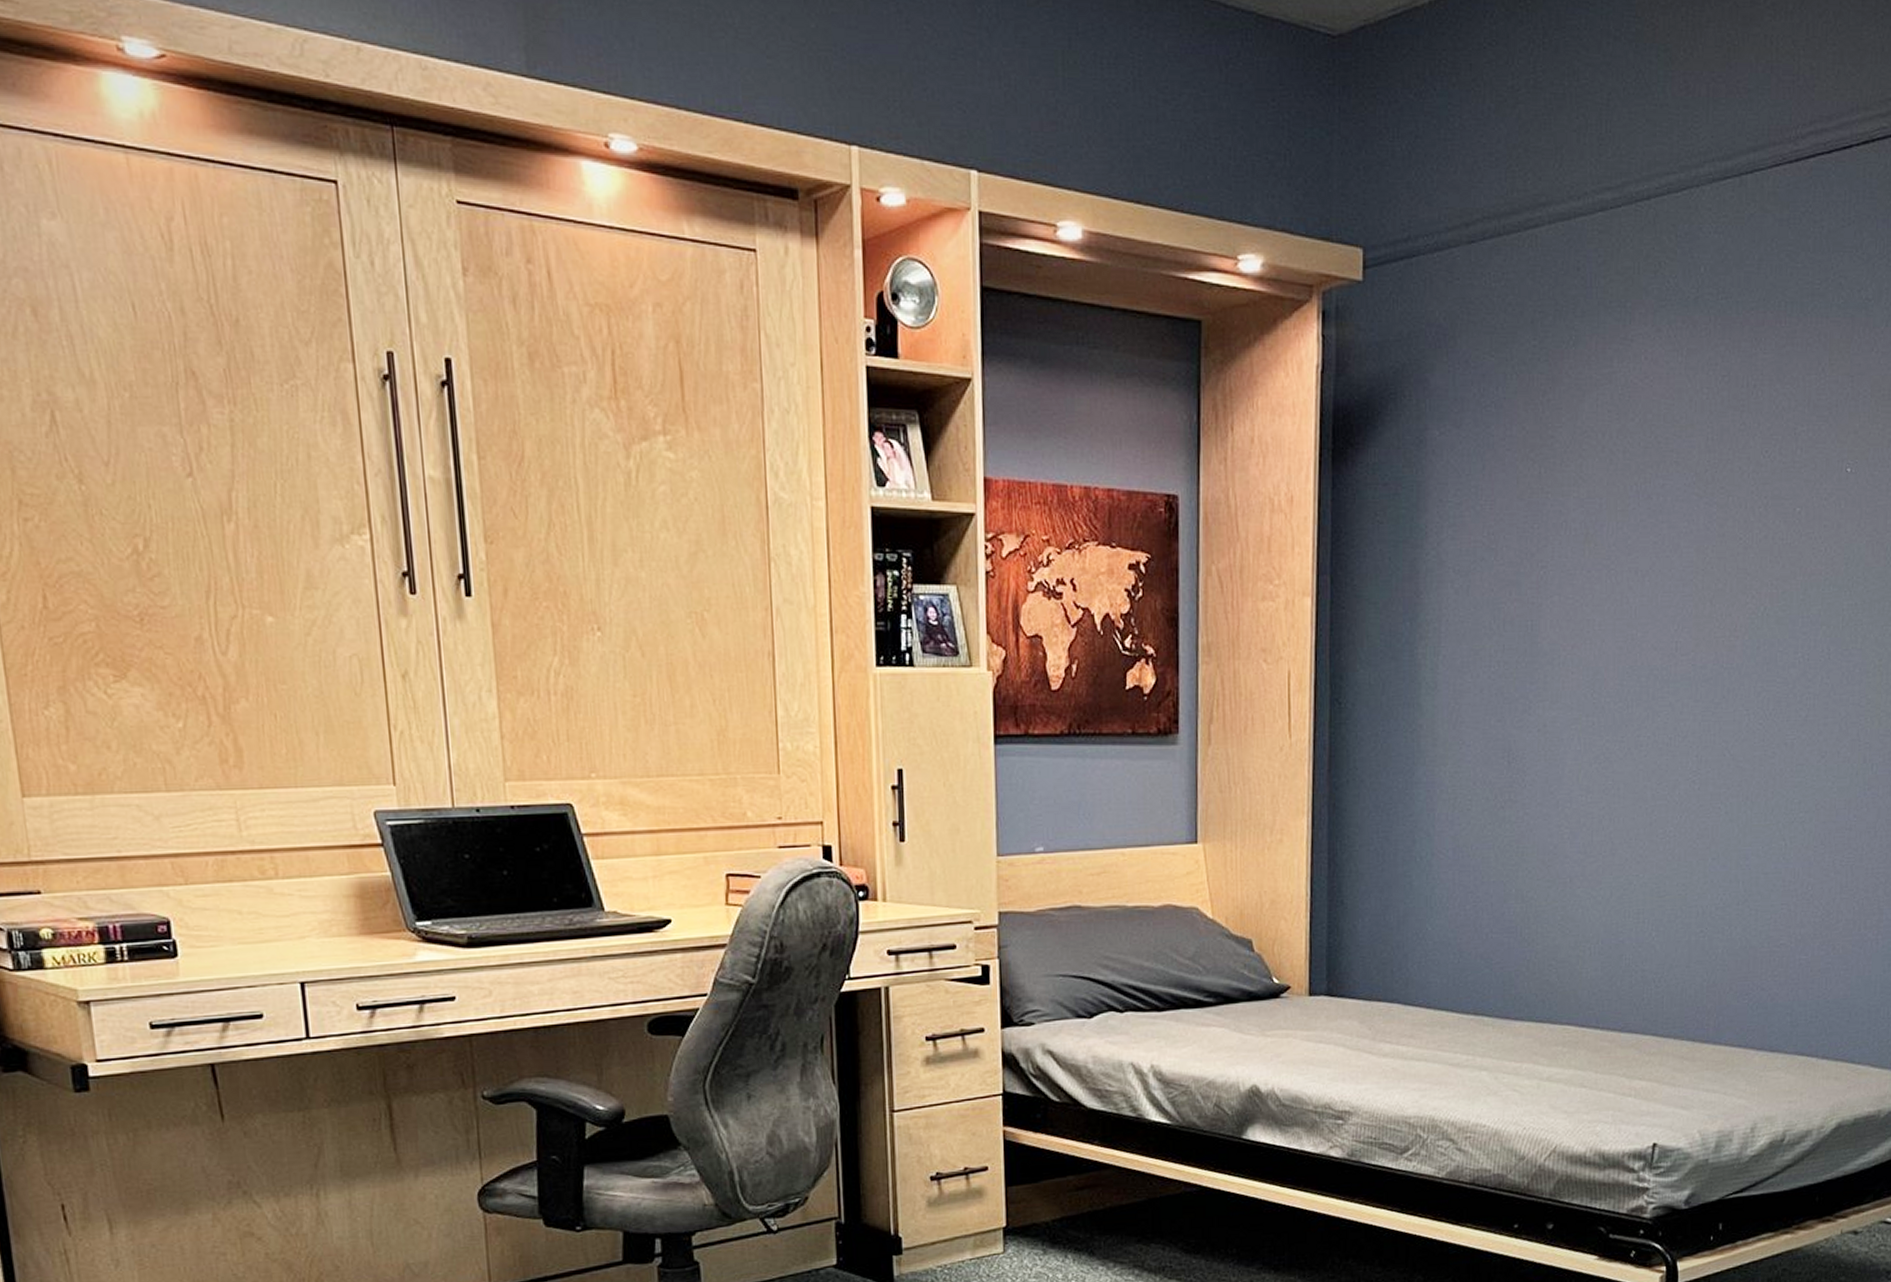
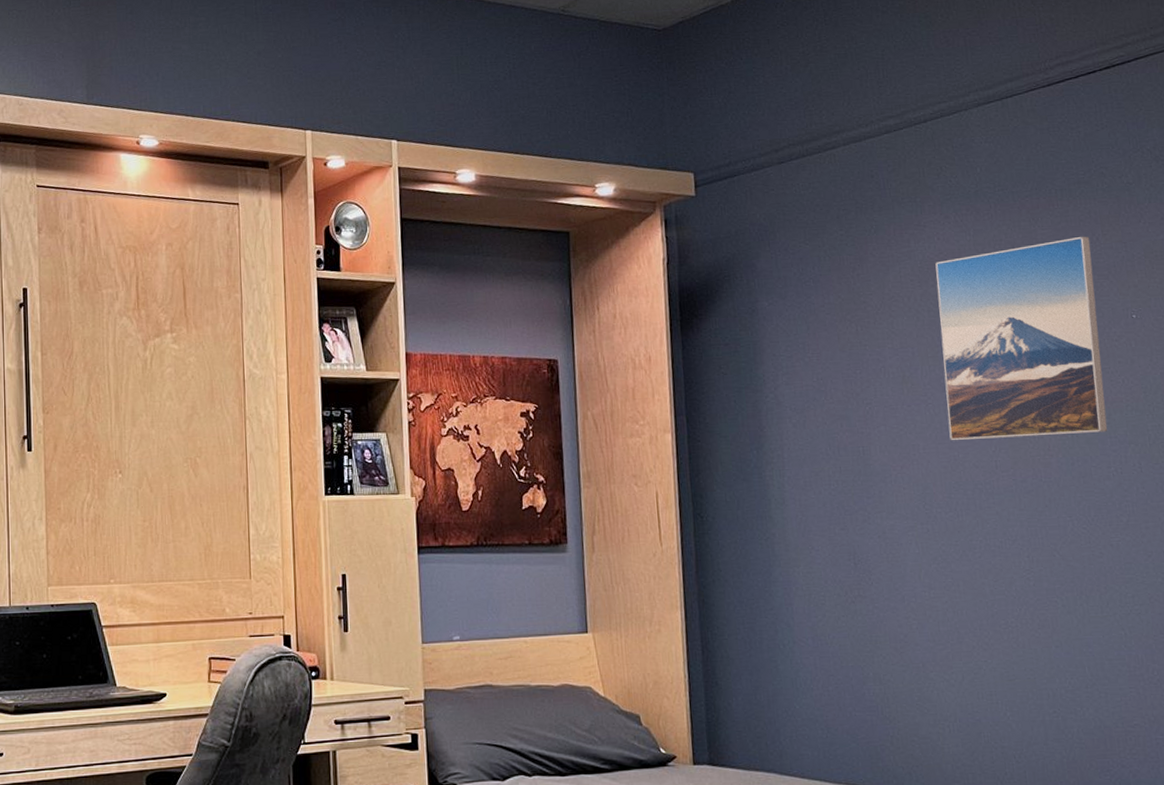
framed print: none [1630,365,1815,616] -> present [935,236,1108,441]

